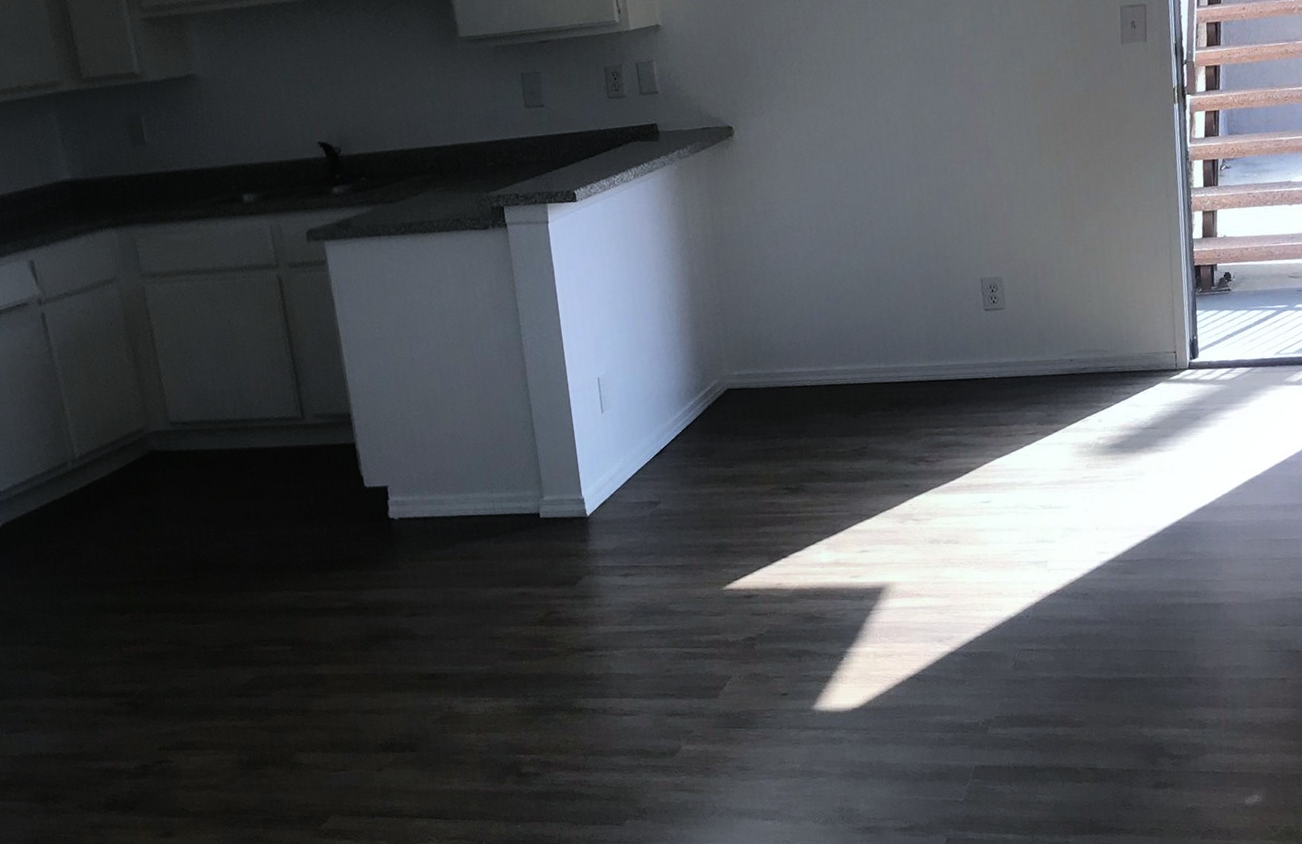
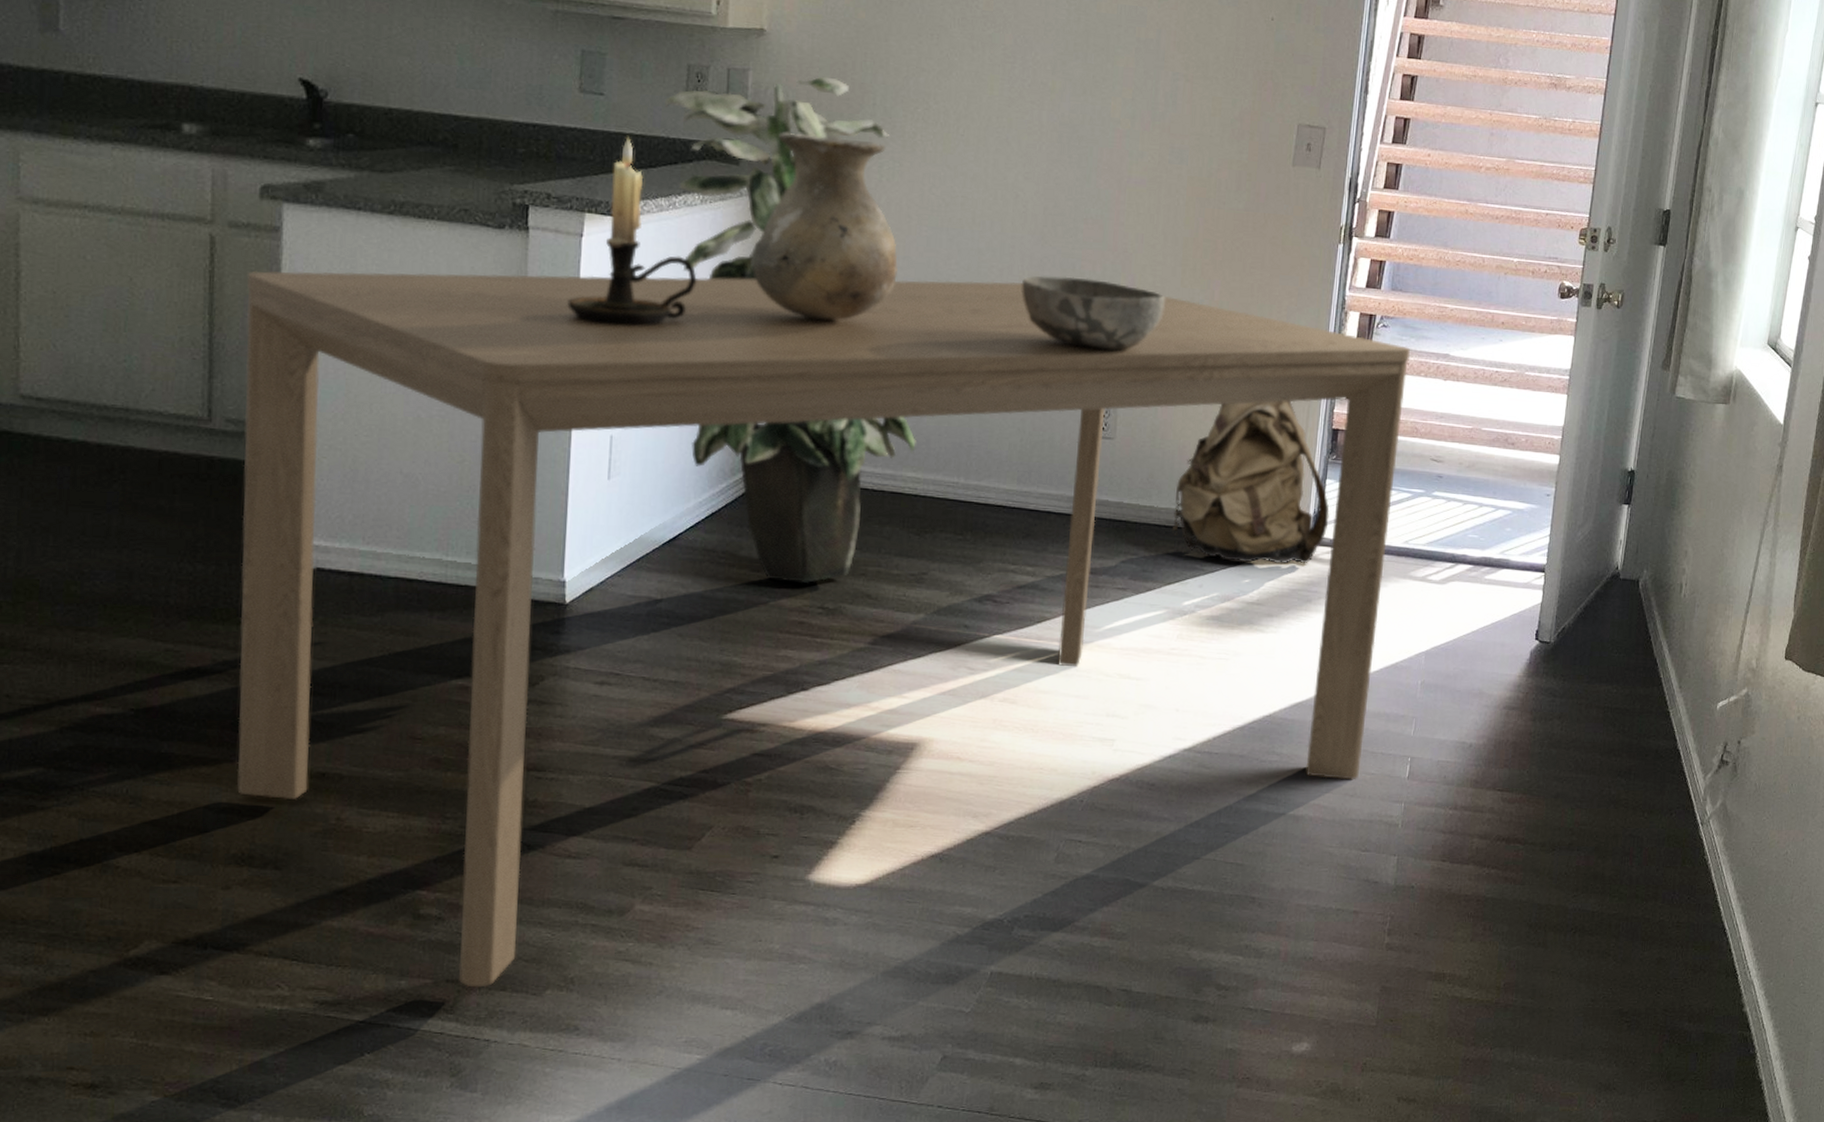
dining table: none [309,178,1267,825] -> present [237,270,1411,988]
candle holder: none [546,135,642,291] -> present [567,136,697,327]
indoor plant: none [592,53,840,473] -> present [665,76,916,584]
vase: none [682,98,801,255] -> present [753,133,898,321]
bowl: none [904,176,1029,236] -> present [1022,275,1165,351]
backpack: none [1065,249,1205,395] -> present [1172,401,1330,564]

